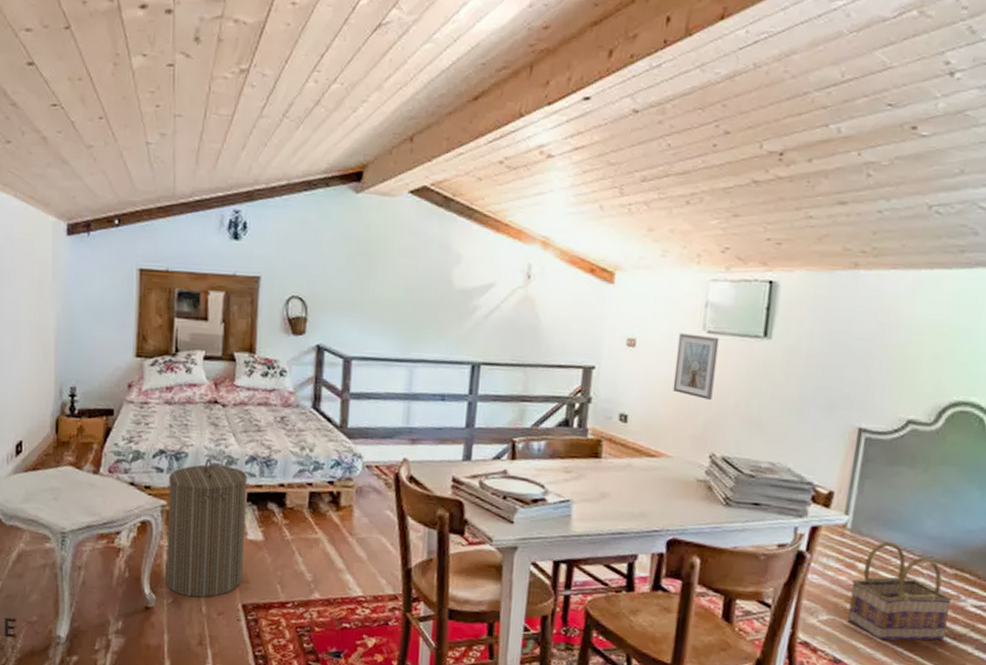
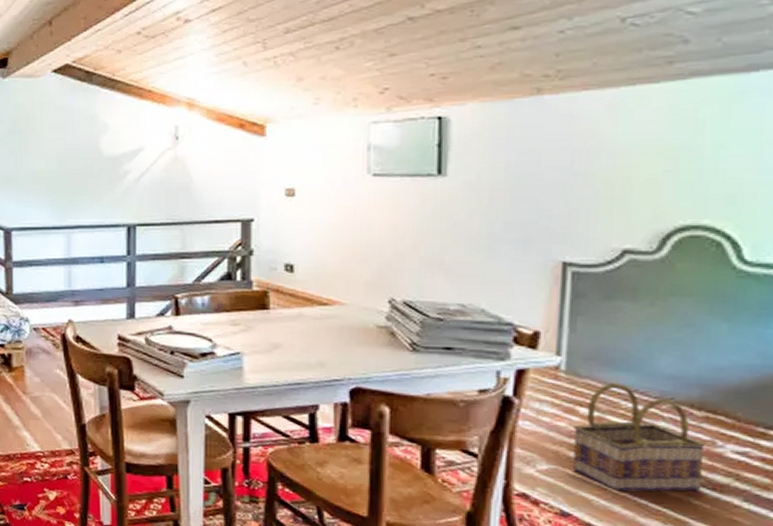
picture frame: present [672,333,719,400] -> none [340,178,387,243]

